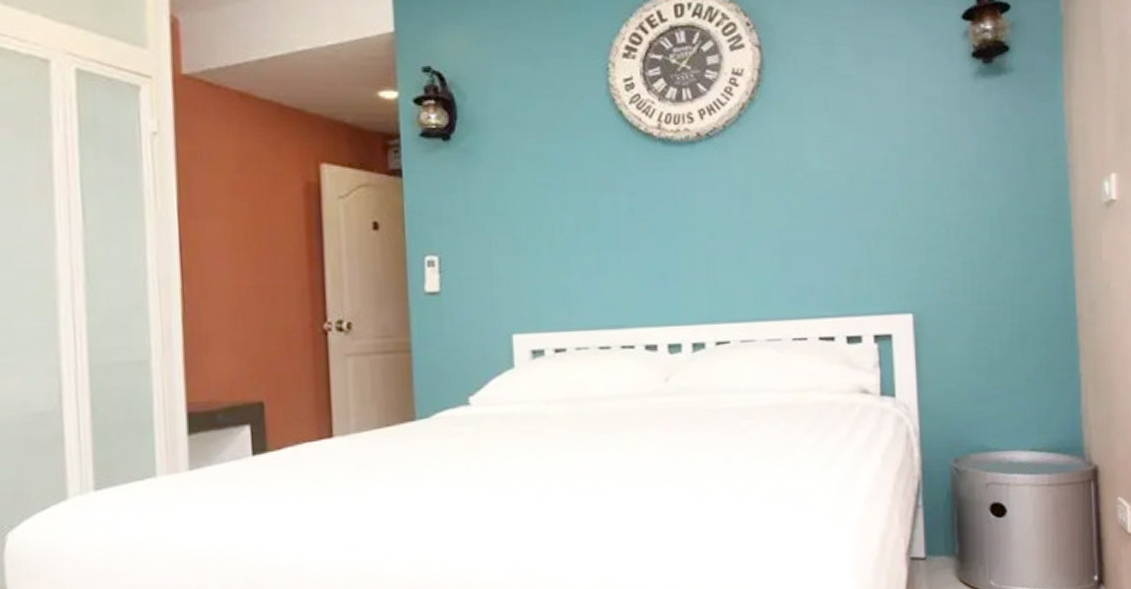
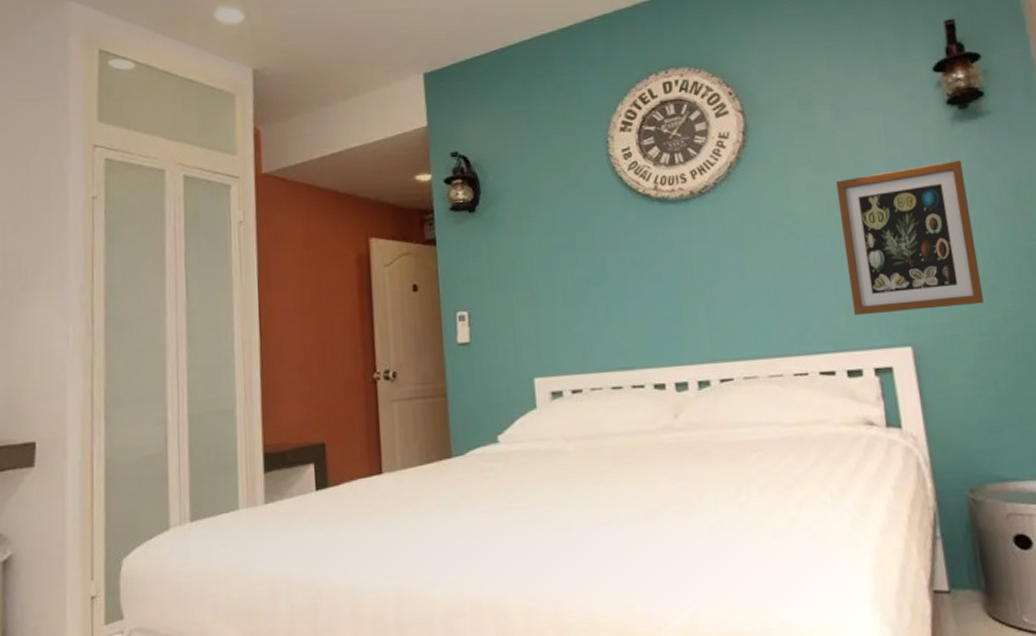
wall art: none [851,118,986,280] -> present [835,160,984,316]

